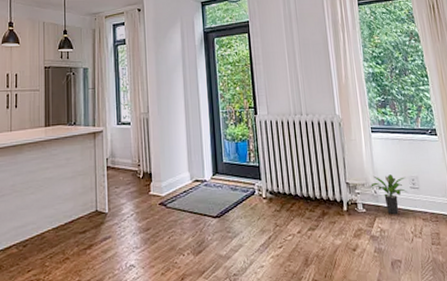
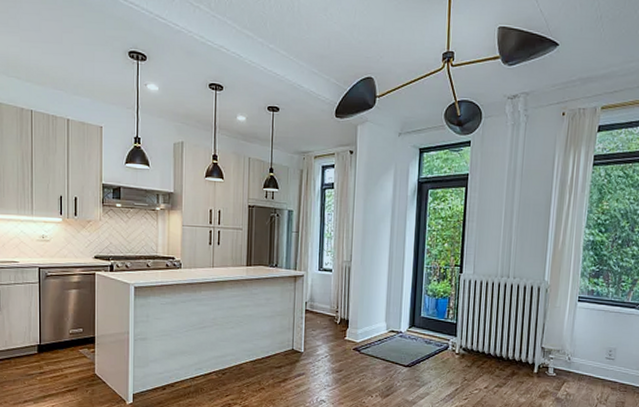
potted plant: present [370,175,408,215] -> none [564,343,604,382]

